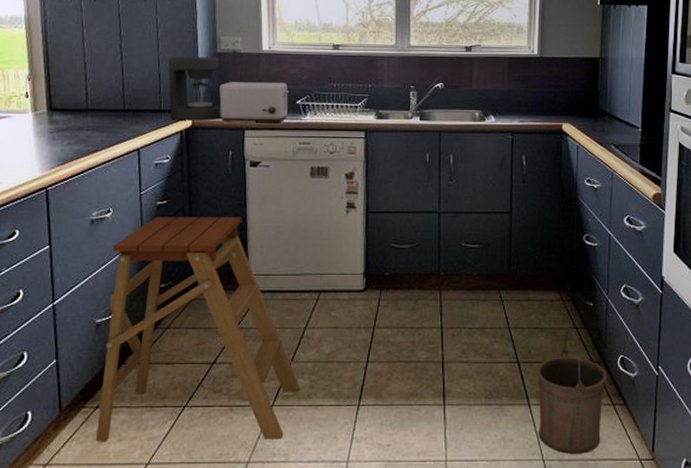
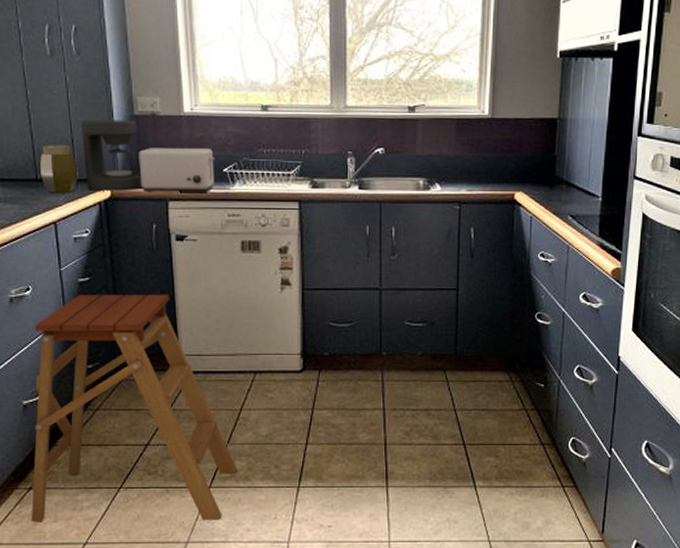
jar: none [128,78,163,122] -> present [40,144,78,193]
bucket: present [537,328,607,454] -> none [483,410,557,535]

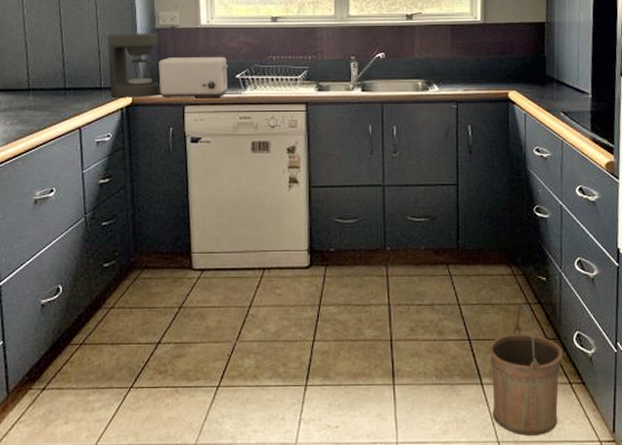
step ladder: present [31,294,237,523] -> none [44,193,245,424]
jar: present [40,144,78,193] -> none [69,56,103,100]
bucket: none [483,410,557,535] -> present [489,304,563,436]

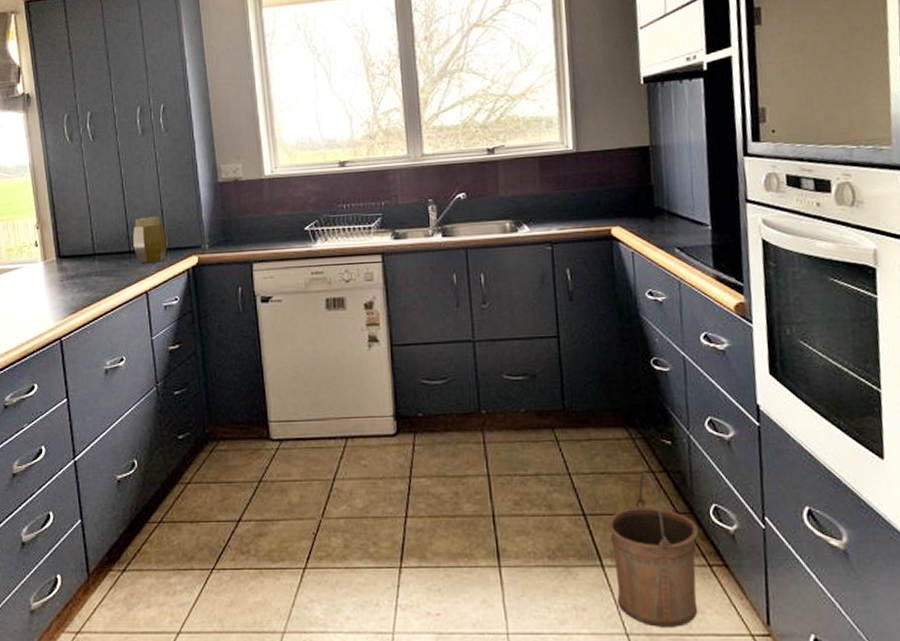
jar: none [69,56,103,100] -> present [133,216,168,263]
coffee maker: present [108,33,161,99] -> none [170,187,227,260]
toaster: present [158,56,229,99] -> none [223,207,297,257]

